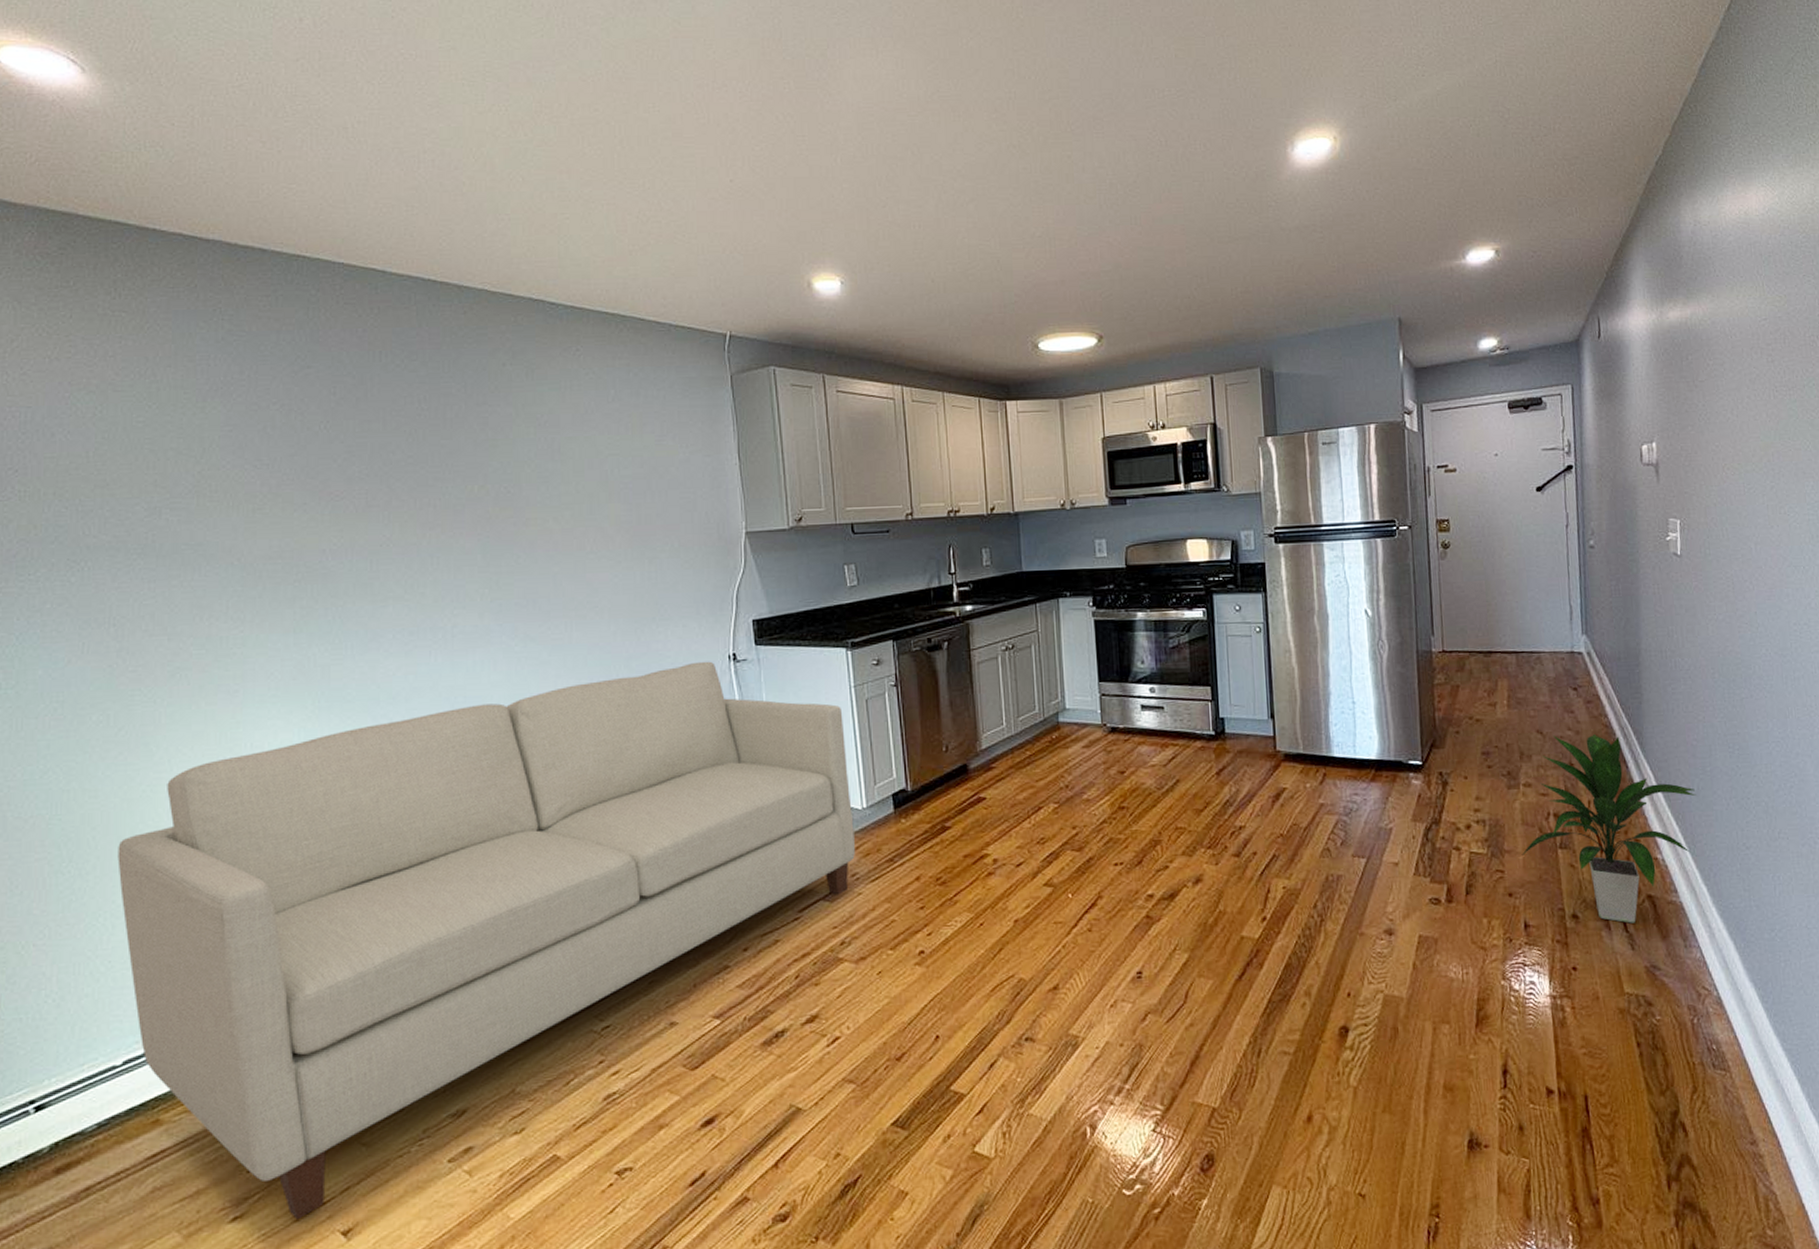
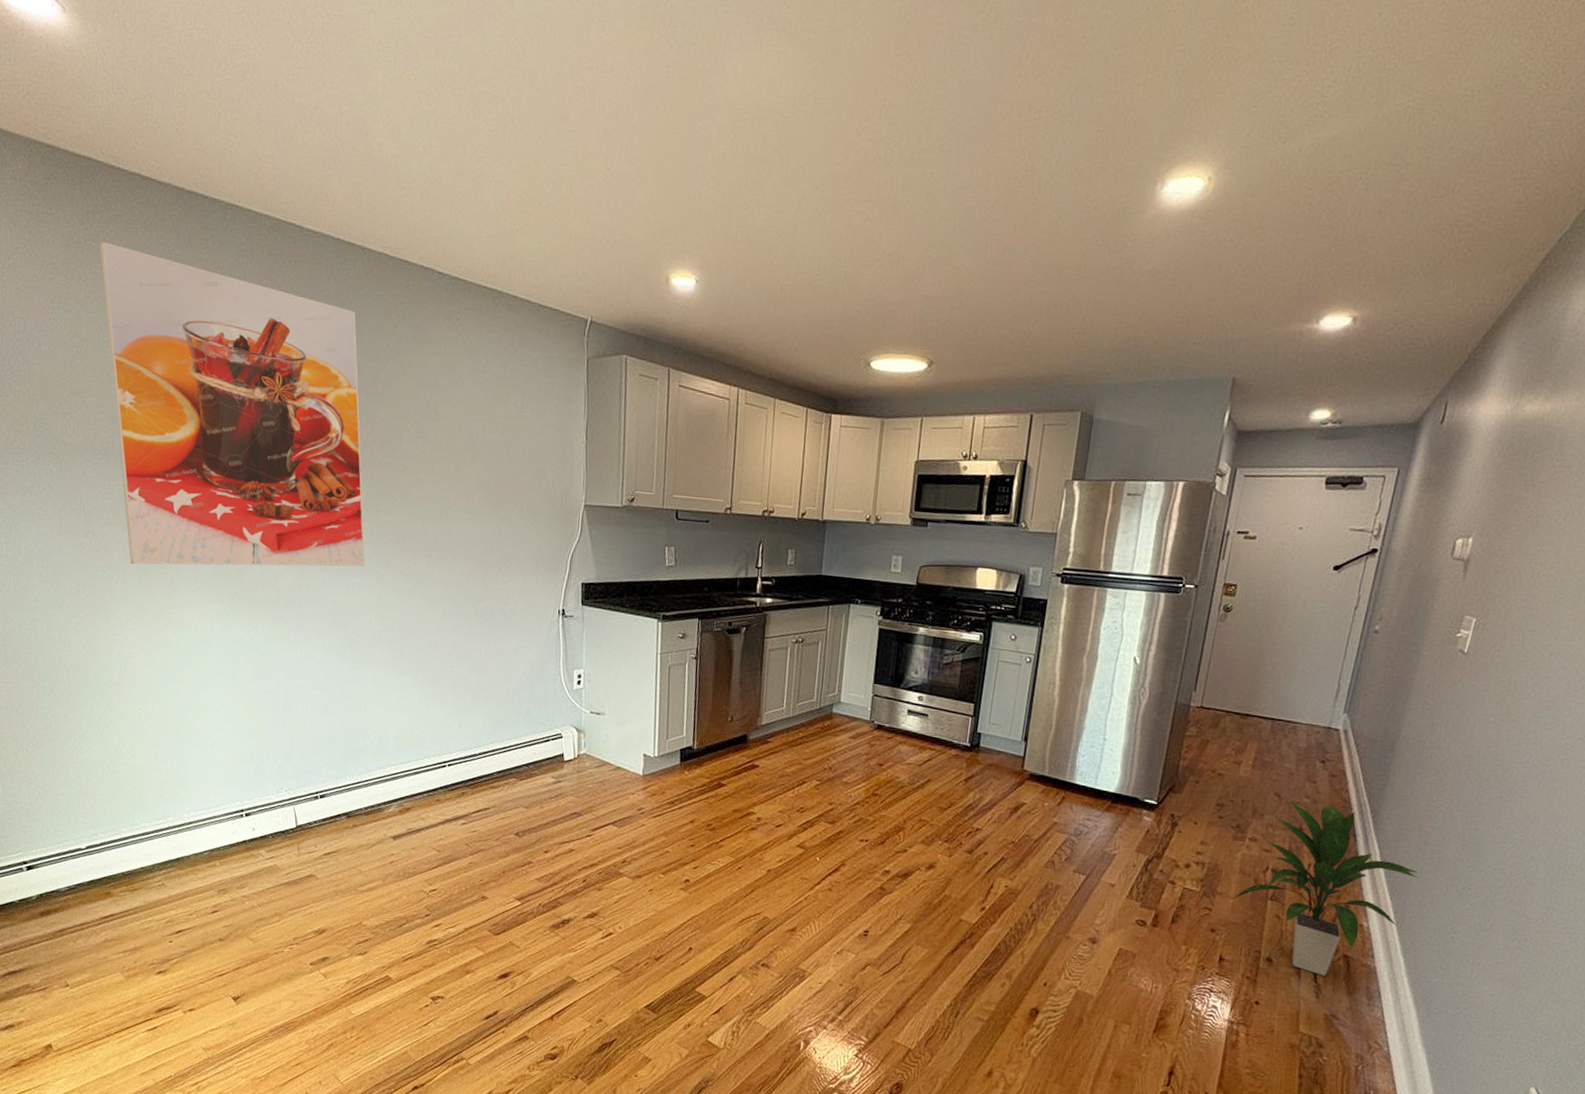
sofa: present [117,661,855,1220] -> none [84,612,648,983]
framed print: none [132,311,486,680] -> present [100,242,365,567]

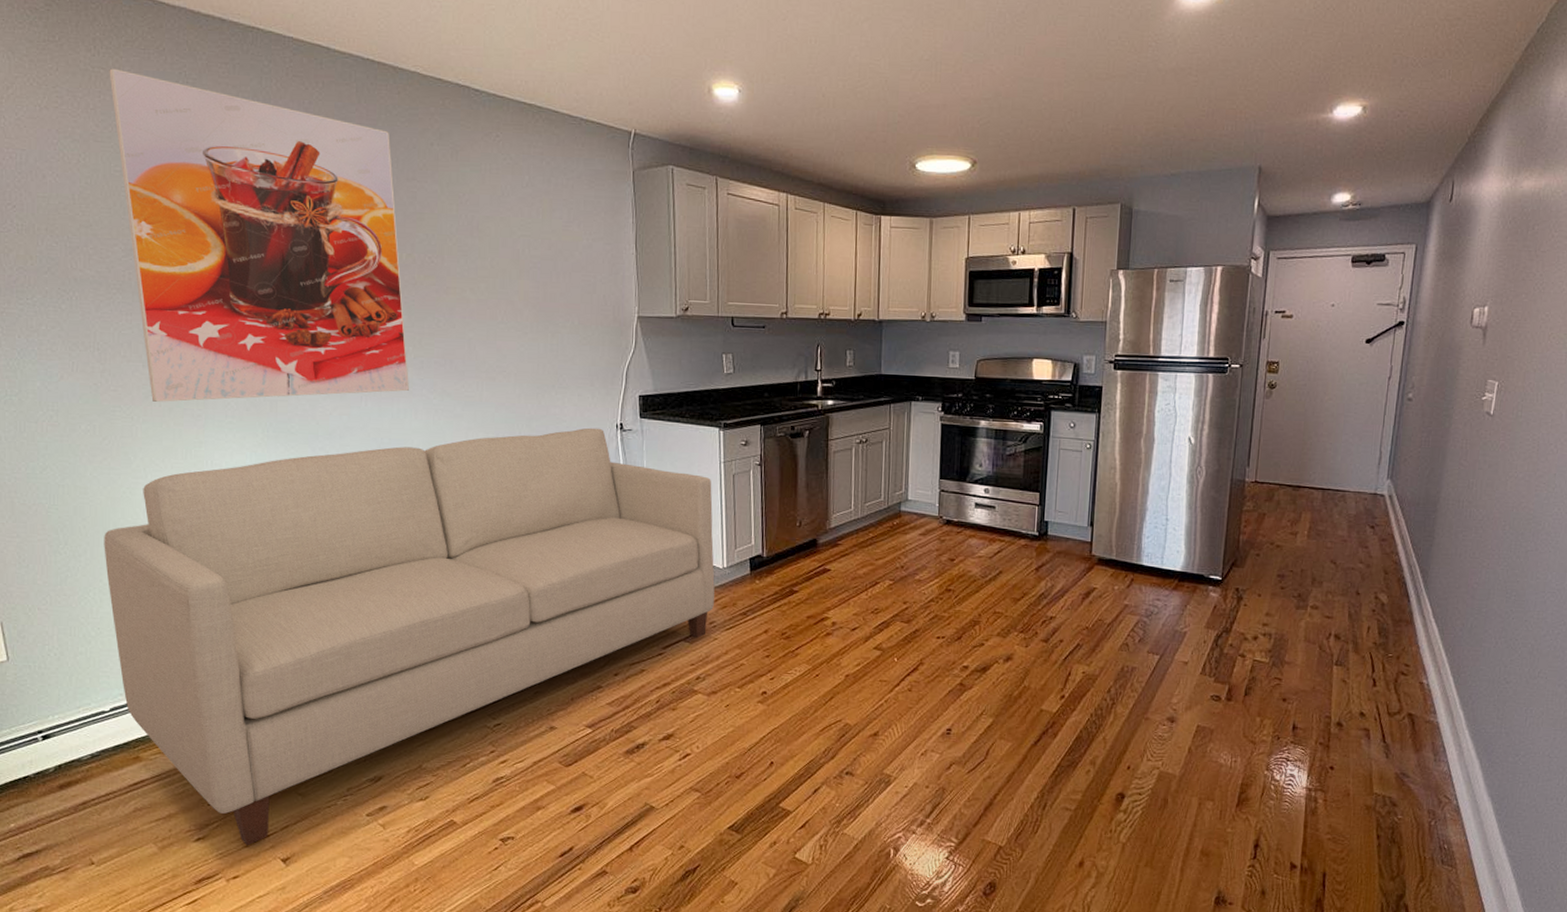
sofa: none [84,612,648,983] -> present [104,427,715,846]
indoor plant: present [1232,800,1418,976] -> none [1300,566,1469,736]

